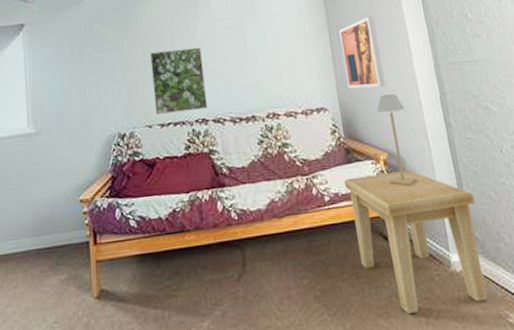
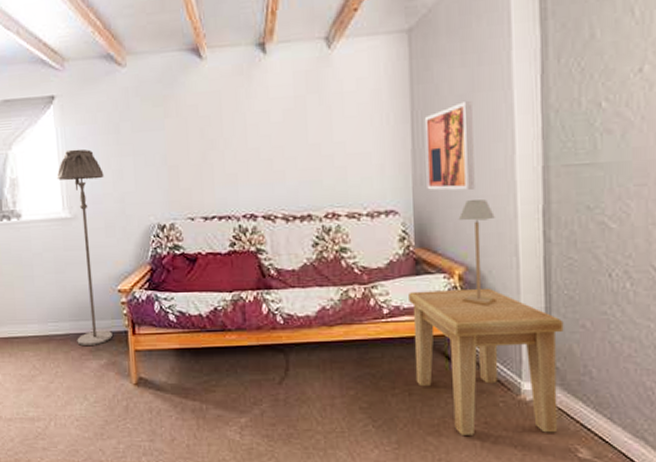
floor lamp: none [23,69,74,263] -> present [56,149,113,347]
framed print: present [150,47,207,115] -> none [194,131,257,206]

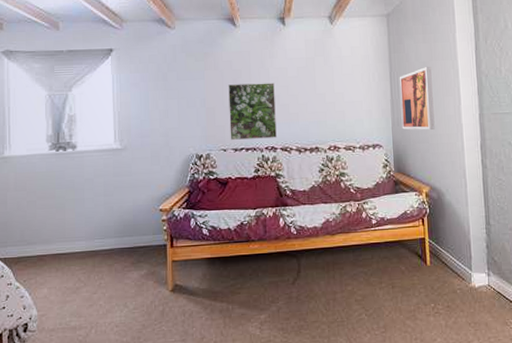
floor lamp: present [56,149,113,347] -> none [111,92,153,260]
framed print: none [194,131,257,206] -> present [228,83,277,140]
side table: present [409,288,564,435] -> none [391,202,498,318]
table lamp: present [458,199,498,307] -> none [424,137,453,216]

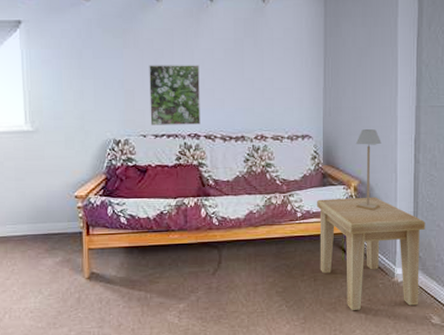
side table: none [391,202,498,318] -> present [317,197,426,310]
wall art: present [399,67,435,131] -> none [334,54,369,122]
table lamp: none [424,137,453,216] -> present [355,129,381,211]

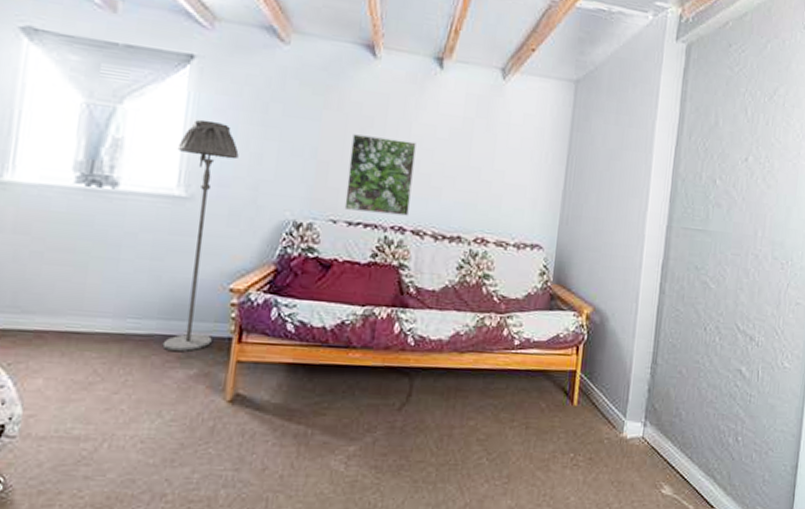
floor lamp: none [20,70,68,246] -> present [162,119,239,352]
side table: present [317,197,426,310] -> none [534,325,666,471]
table lamp: present [355,129,381,211] -> none [585,246,624,347]

